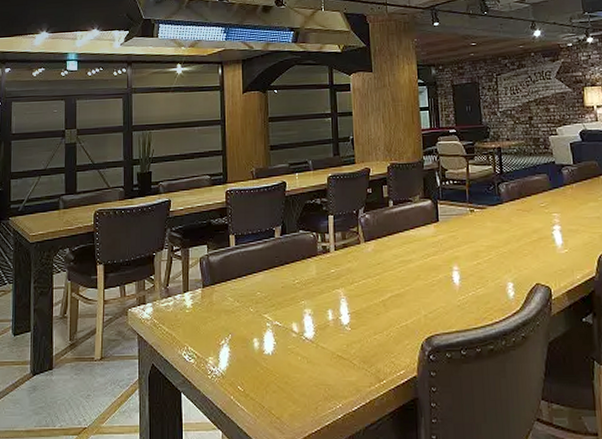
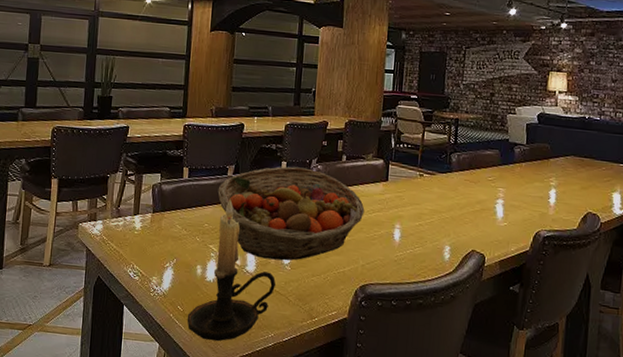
candle holder: none [248,262,338,421] -> present [187,199,276,342]
fruit basket: none [266,219,420,322] -> present [218,166,365,261]

